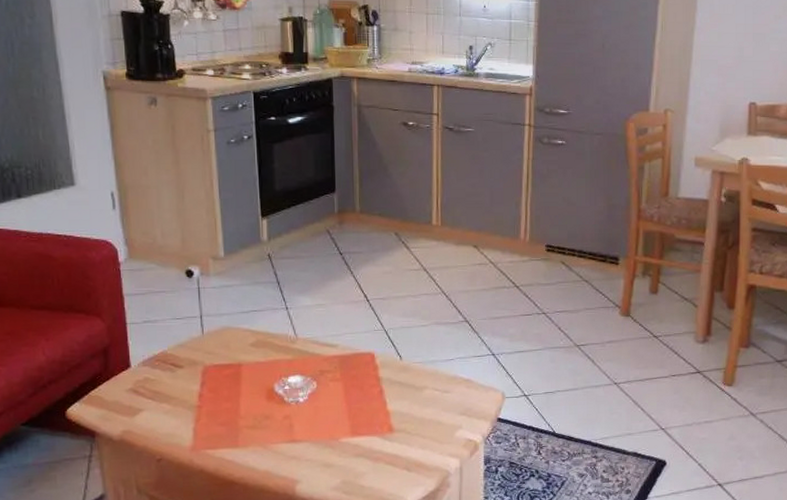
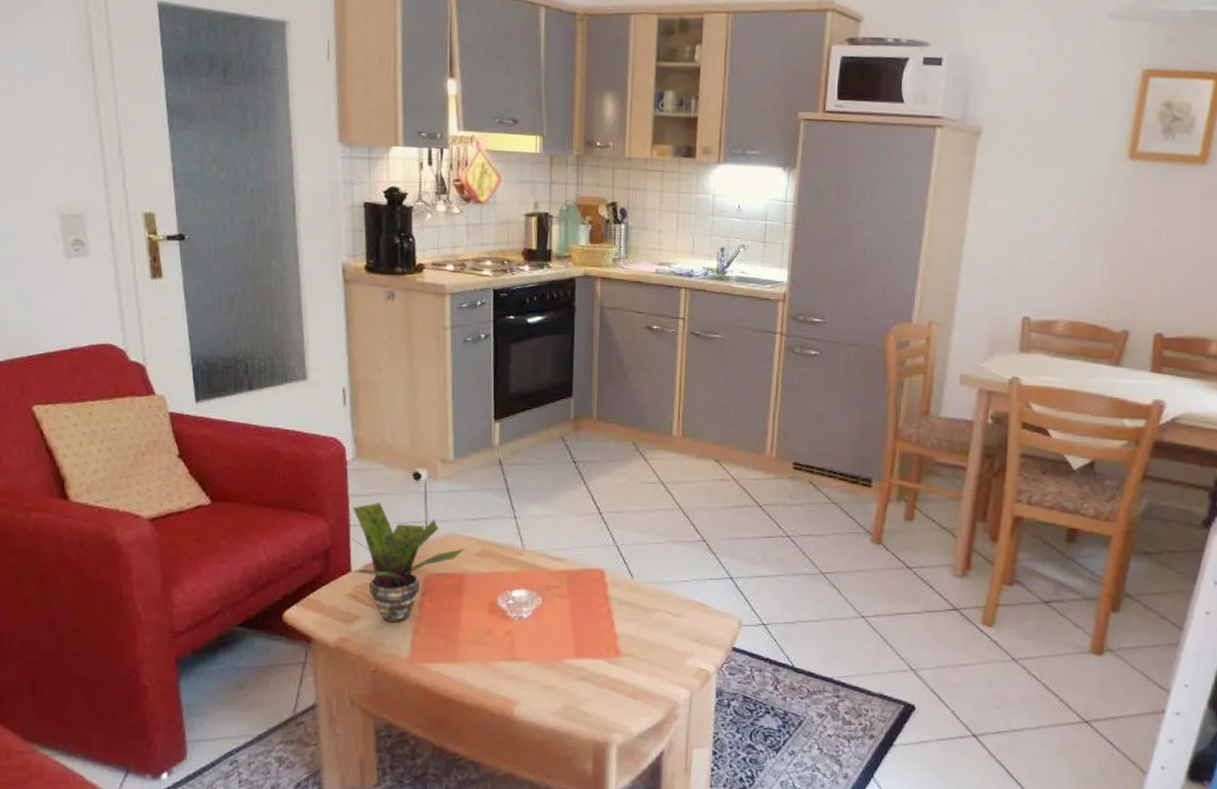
potted plant: none [127,301,240,413] -> present [350,503,465,622]

